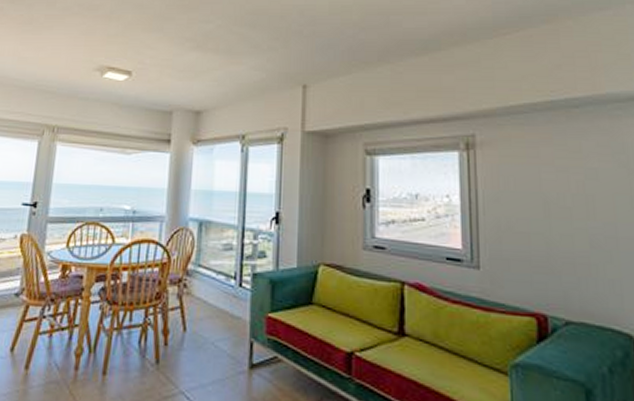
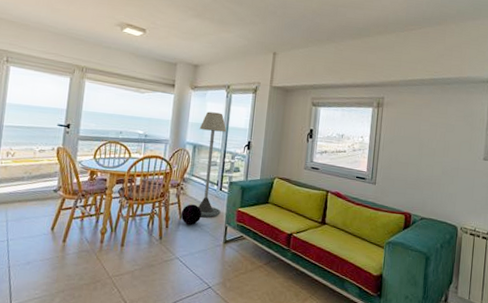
ball: none [184,308,215,340] -> present [180,204,202,225]
floor lamp: none [206,173,245,328] -> present [198,112,227,217]

